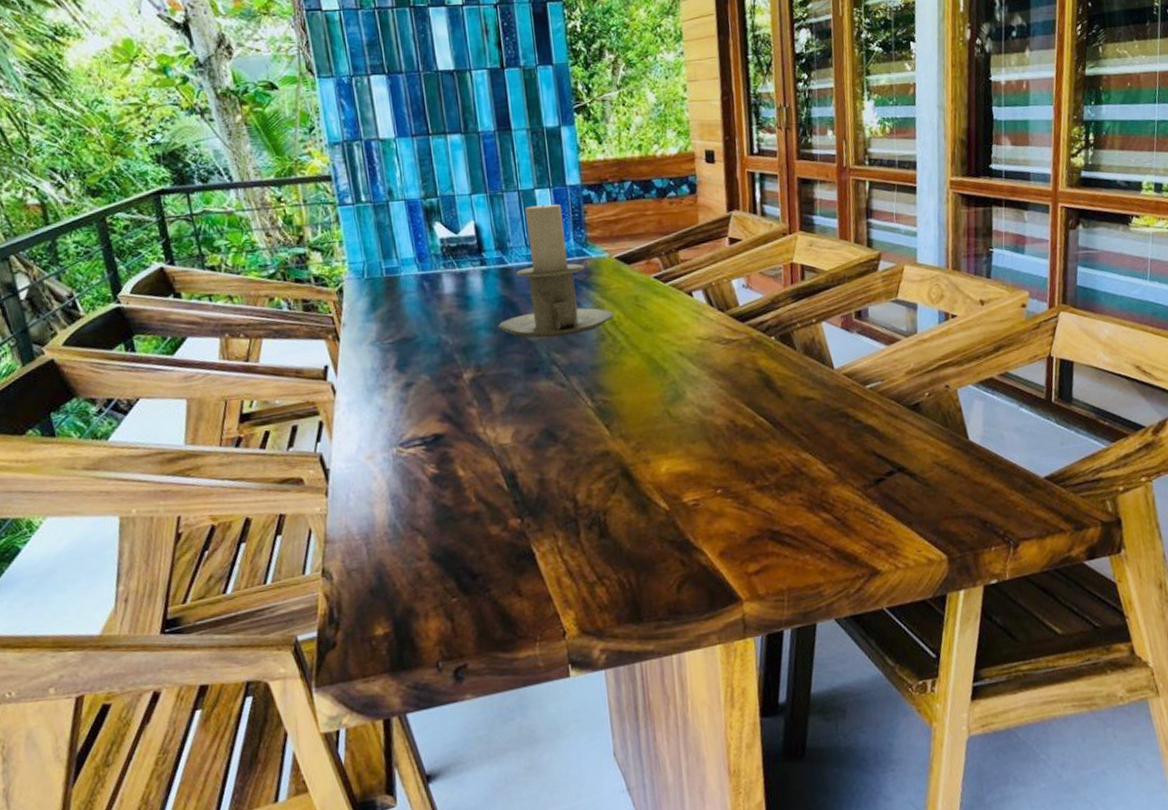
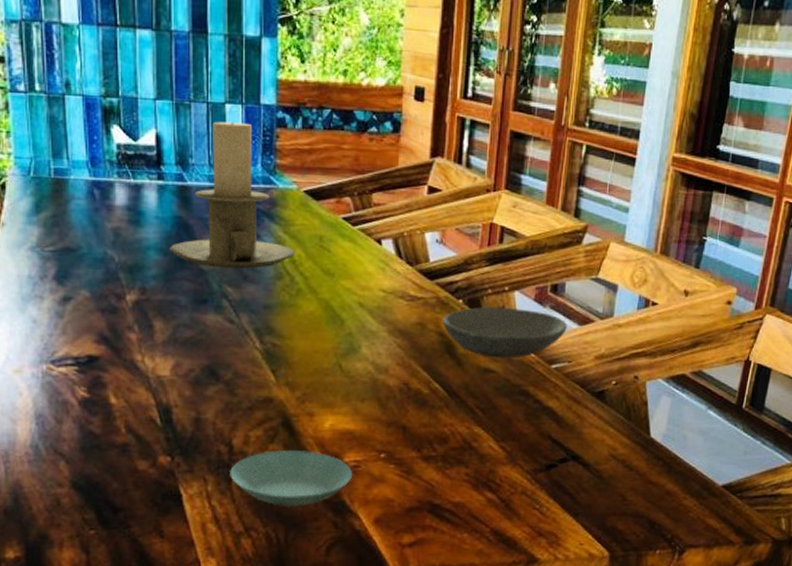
saucer: none [577,496,693,552] -> present [230,449,352,508]
bowl: none [758,337,876,387] -> present [443,307,567,358]

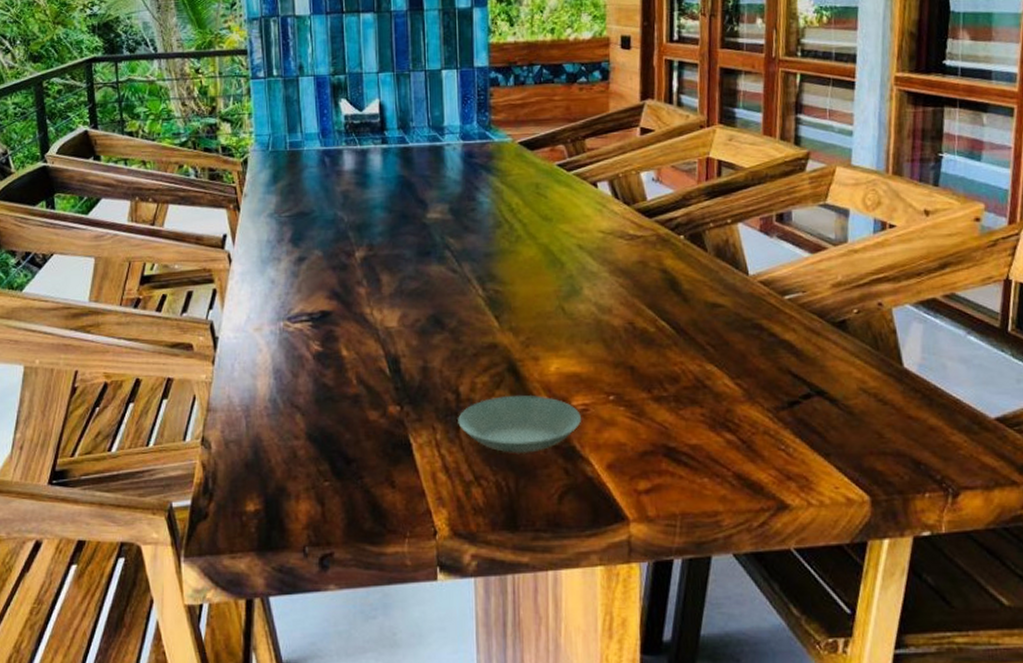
candle holder: present [169,121,296,269] -> none [394,85,513,221]
bowl: present [443,307,567,358] -> none [664,240,798,292]

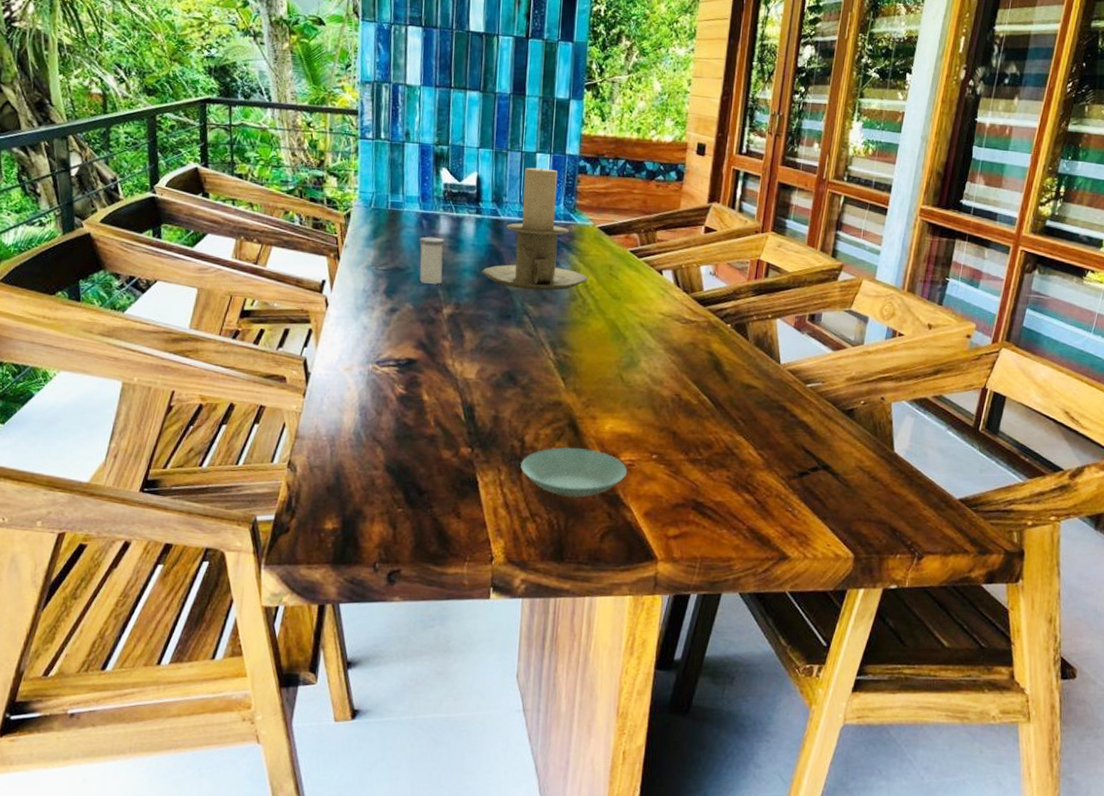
salt shaker: none [323,174,352,226] -> present [419,236,444,284]
candle holder: none [394,85,513,221] -> present [482,167,589,291]

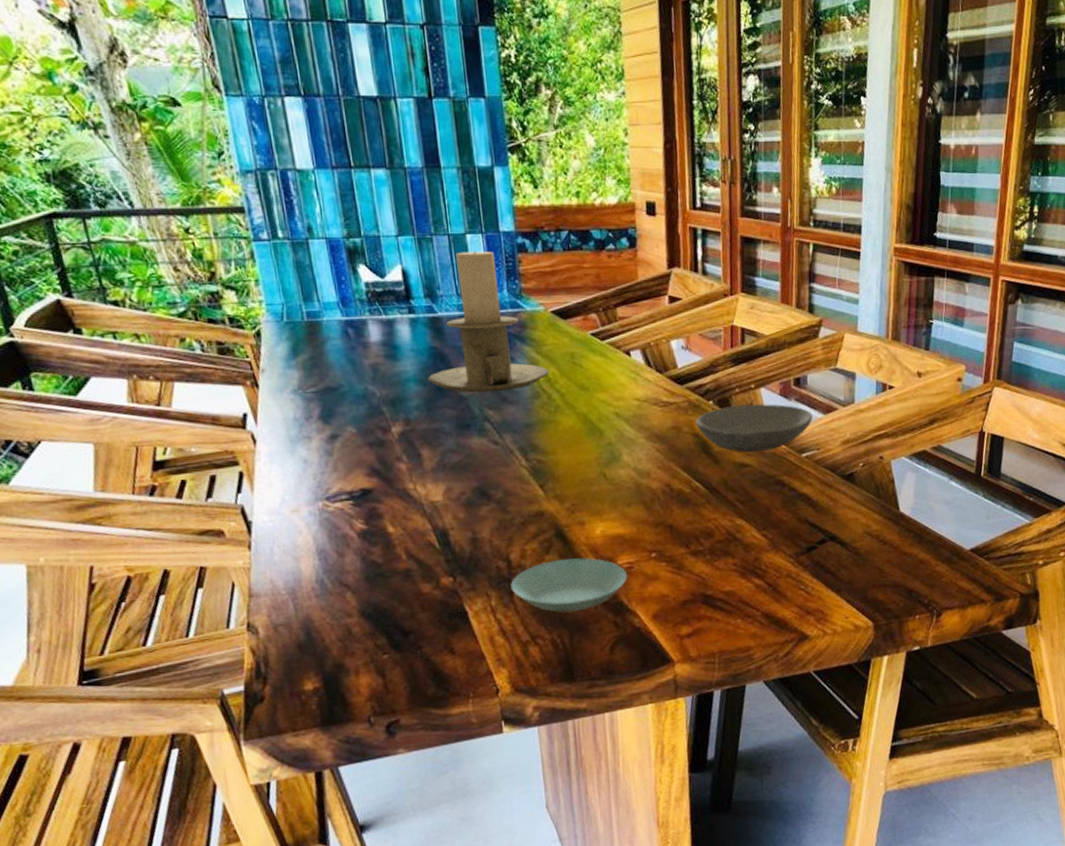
salt shaker: present [419,236,444,284] -> none [348,346,385,401]
bowl: none [712,331,822,377] -> present [696,404,813,453]

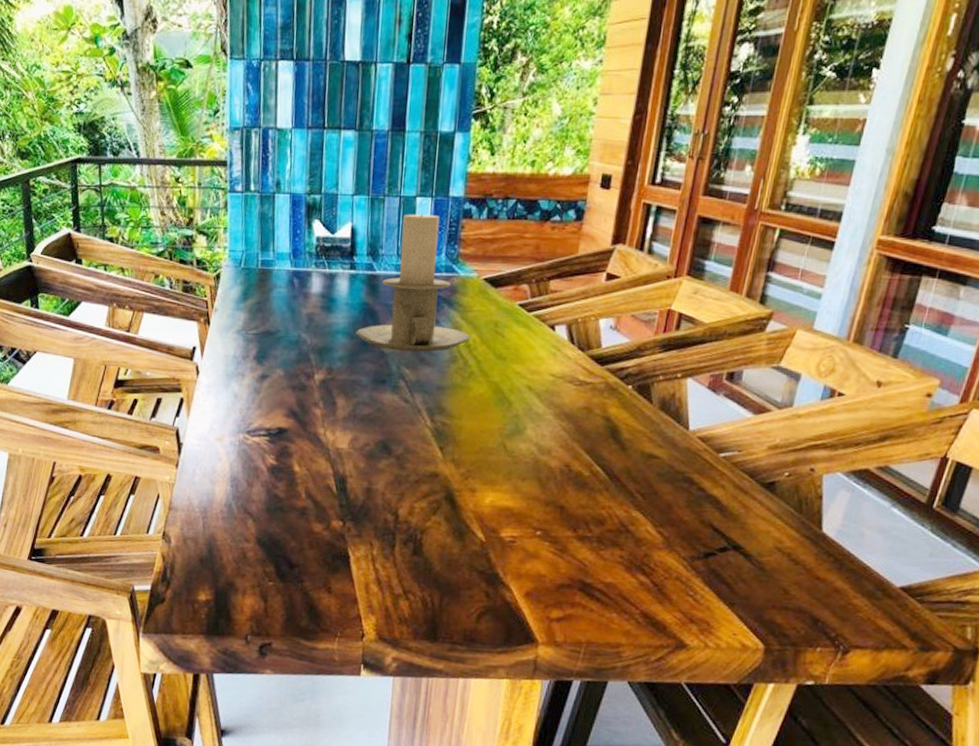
saucer: present [511,558,627,613] -> none [394,521,508,576]
bowl: present [696,404,813,453] -> none [609,393,741,445]

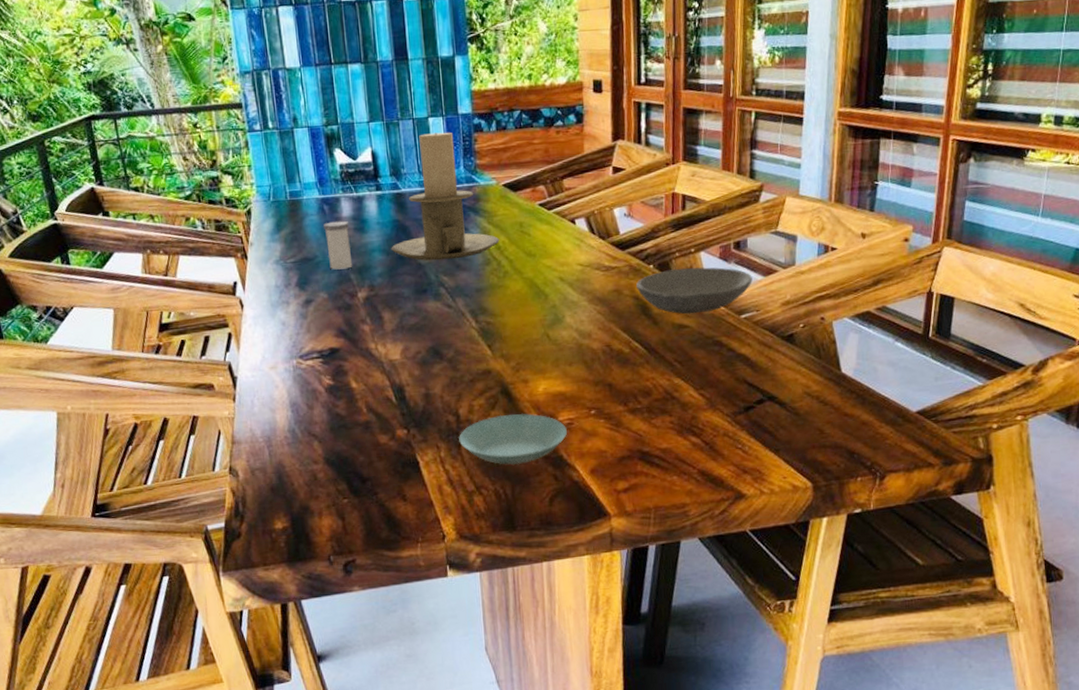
salt shaker: none [290,296,316,348] -> present [323,221,353,270]
saucer: none [394,521,508,576] -> present [459,413,567,466]
bowl: none [609,393,741,445] -> present [636,267,752,315]

